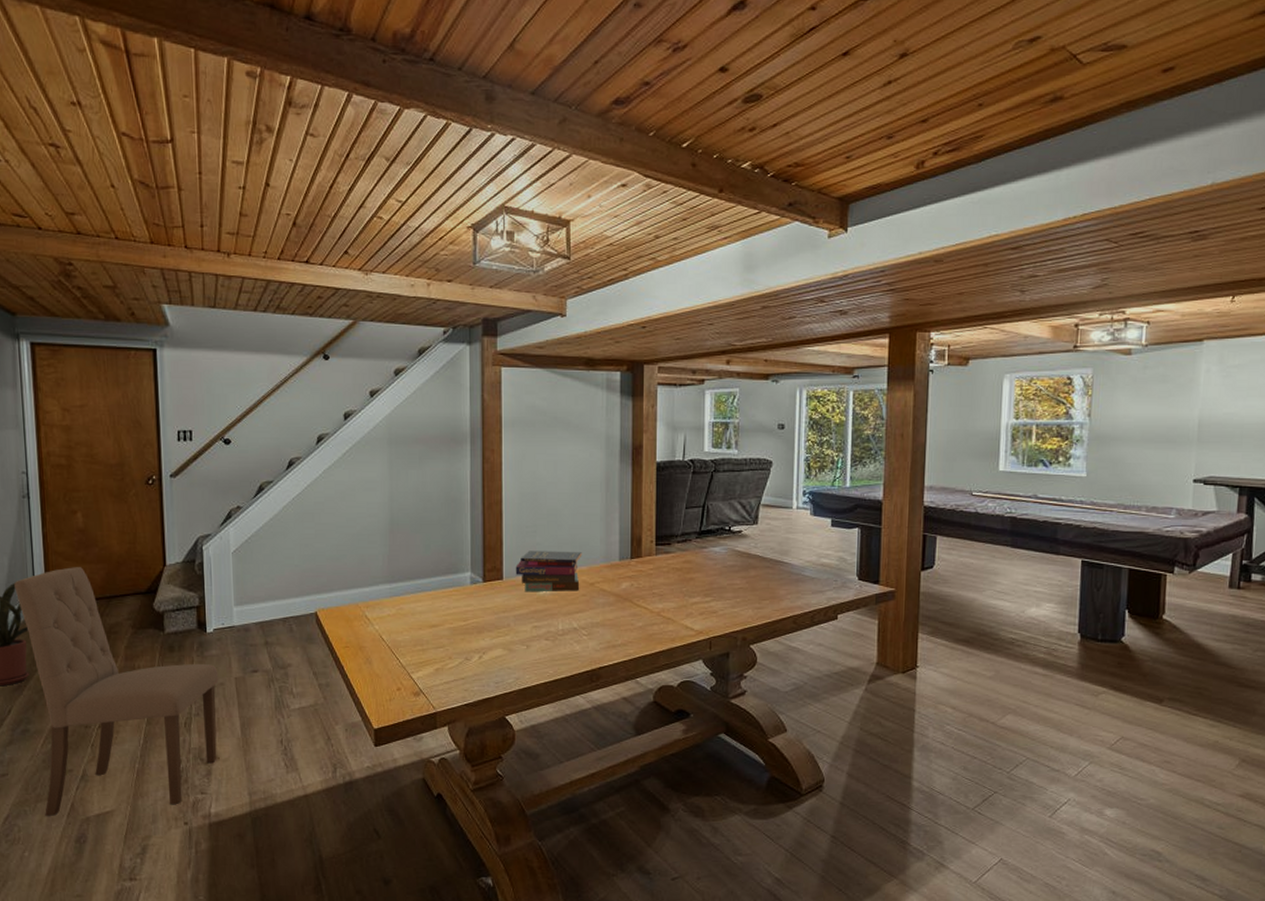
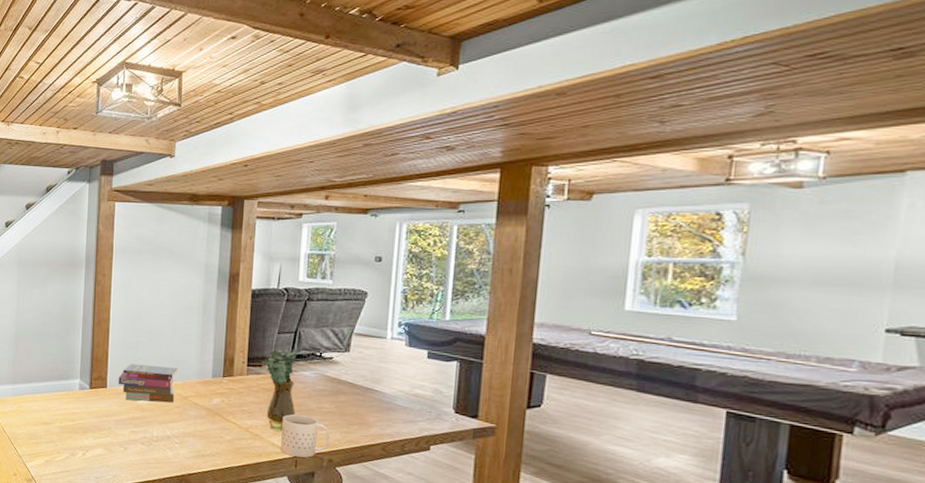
vase: none [673,522,707,613] -> present [264,346,296,432]
mug: none [694,594,742,638] -> present [281,414,330,458]

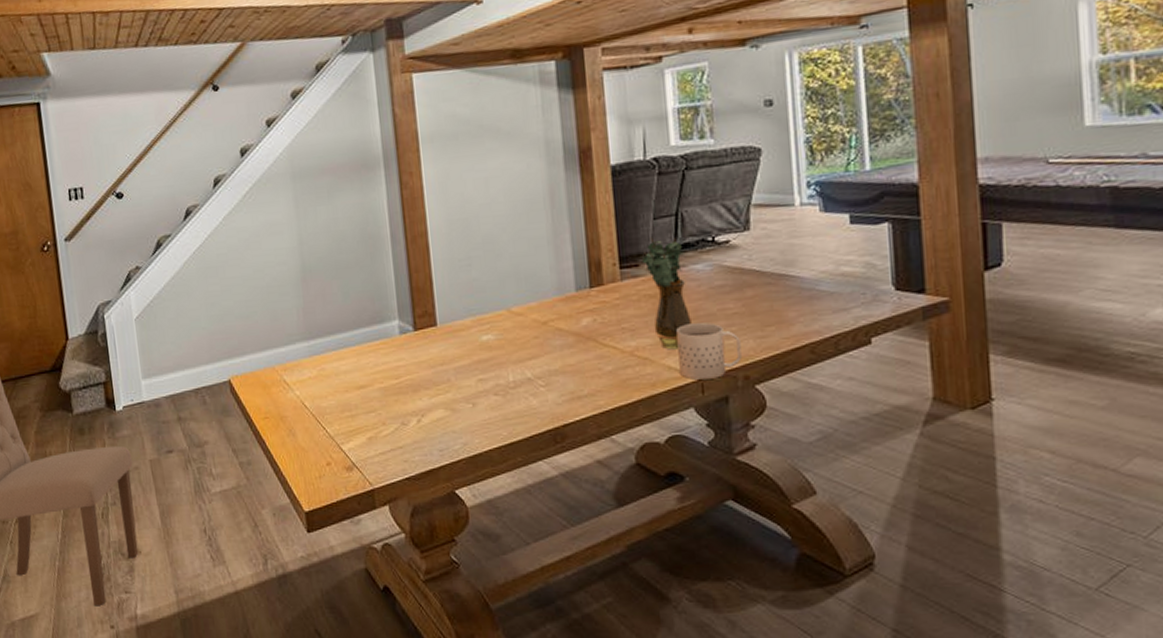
books: present [118,364,179,403] -> none [450,285,530,339]

